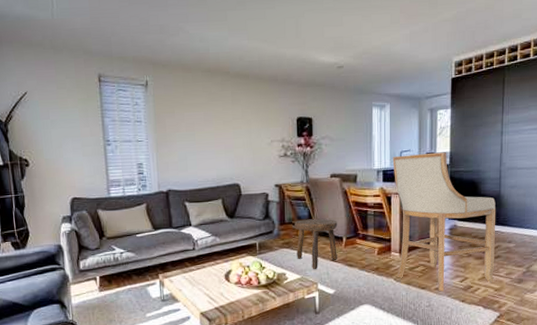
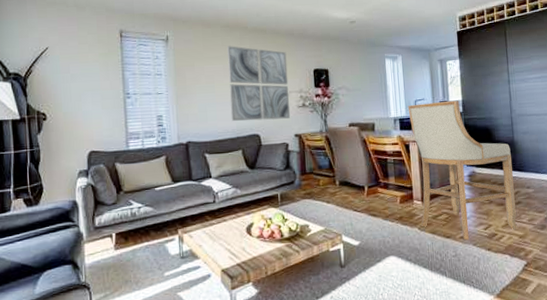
wall art: none [208,92,271,170] -> present [227,46,290,121]
stool: present [294,218,338,270] -> none [315,167,360,221]

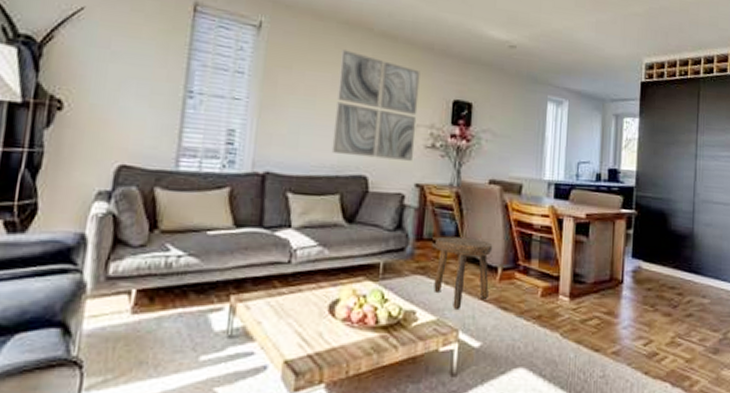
stool: none [315,167,360,221] -> present [434,236,493,311]
bar stool: present [408,100,518,241] -> none [564,167,689,358]

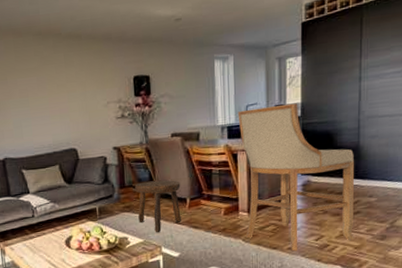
wall art: present [331,50,420,161] -> none [40,55,108,136]
bar stool: none [564,167,689,358] -> present [238,103,355,252]

